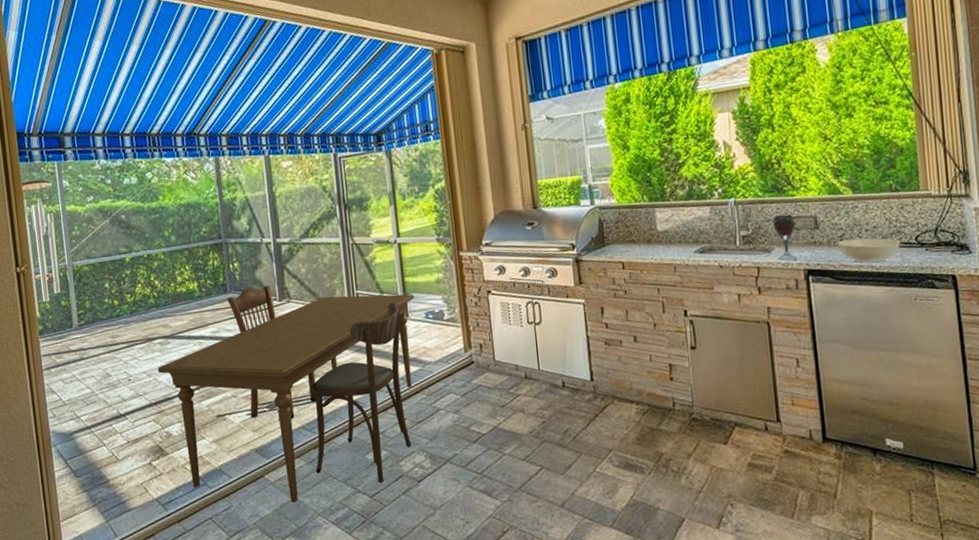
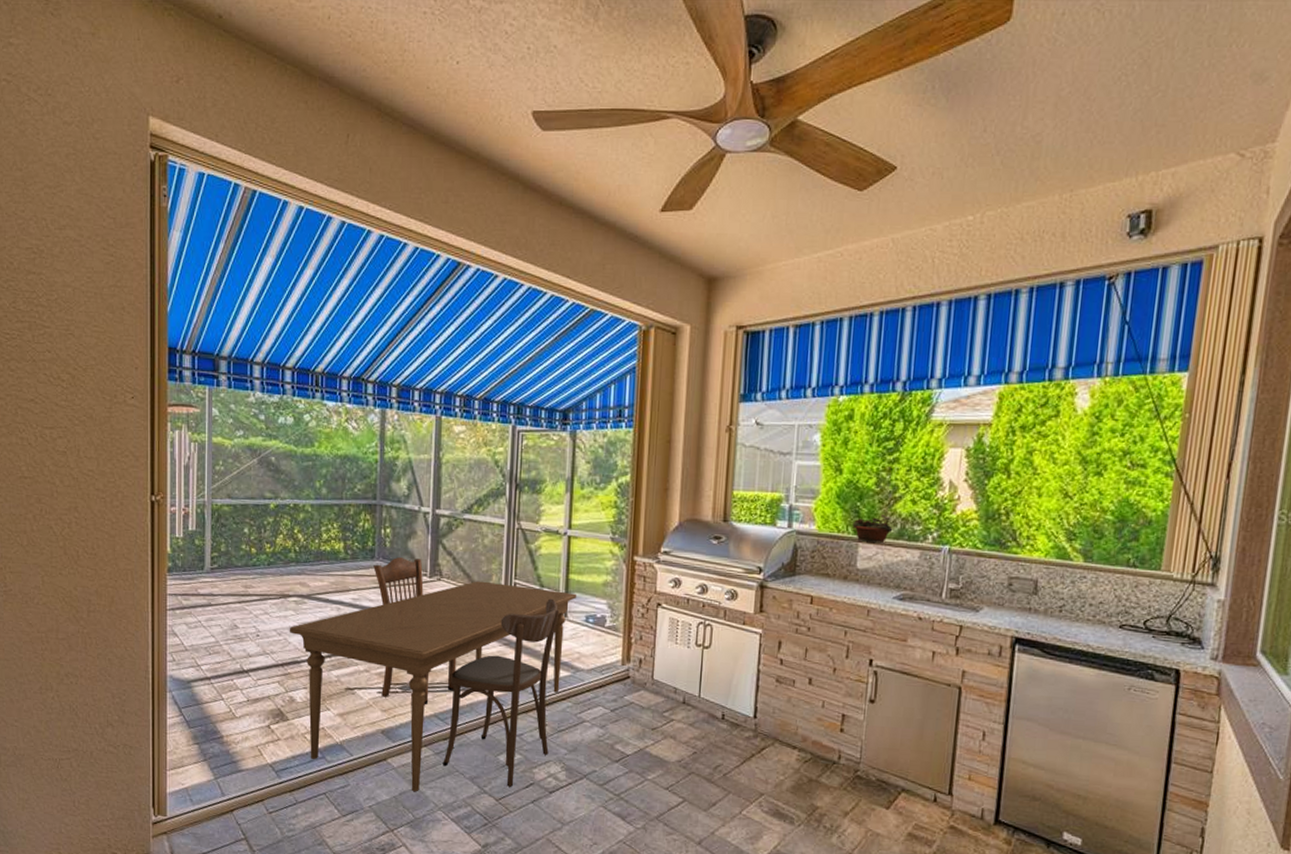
succulent planter: none [646,180,685,207] -> present [852,515,896,543]
cup: present [772,214,798,262] -> none [984,572,1012,625]
bowl: present [837,238,901,263] -> none [1054,611,1126,643]

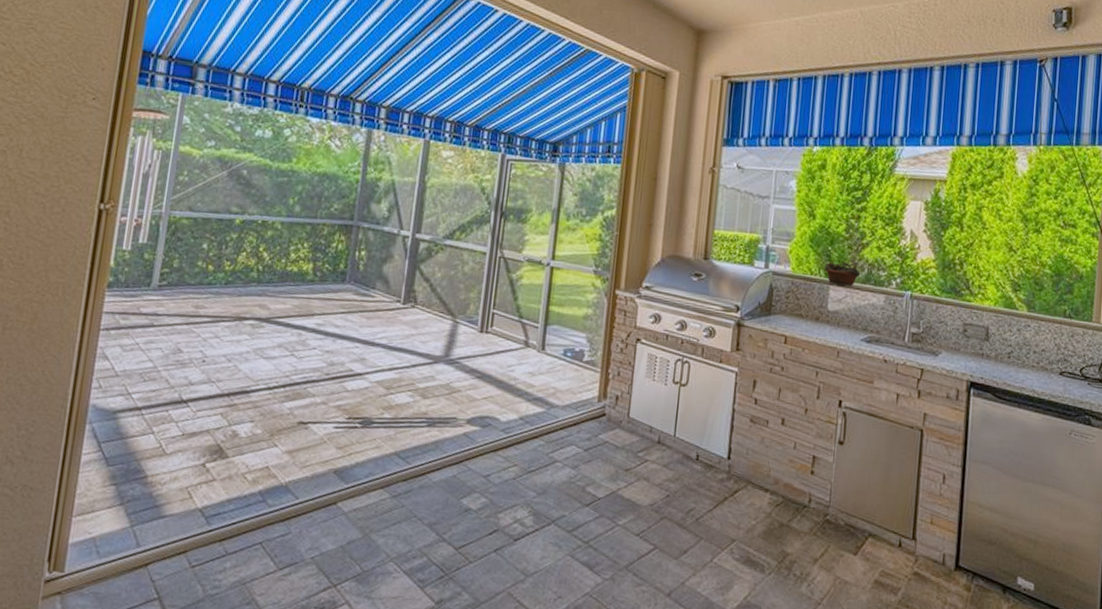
dining table: present [289,581,577,792] -> none [240,309,557,541]
dining chair: present [373,557,457,705] -> none [338,282,425,442]
dining chair: present [443,598,560,787] -> none [399,330,538,534]

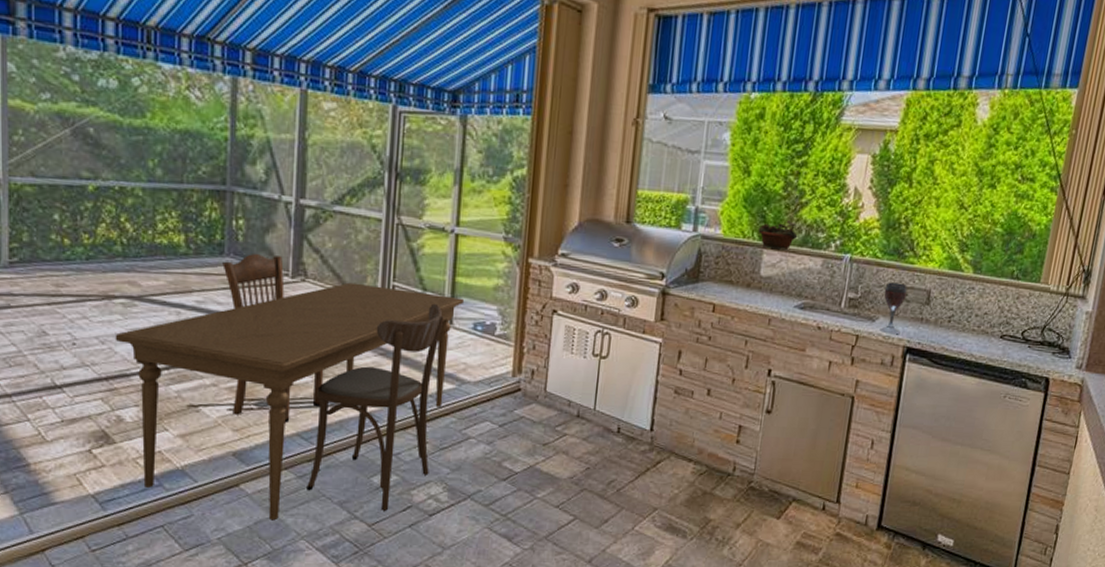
dining table: none [240,309,557,541] -> present [115,282,465,521]
dining chair: none [338,282,425,442] -> present [222,254,324,423]
dining chair: none [399,330,538,534] -> present [307,303,444,511]
cup: none [943,318,967,370] -> present [879,282,908,335]

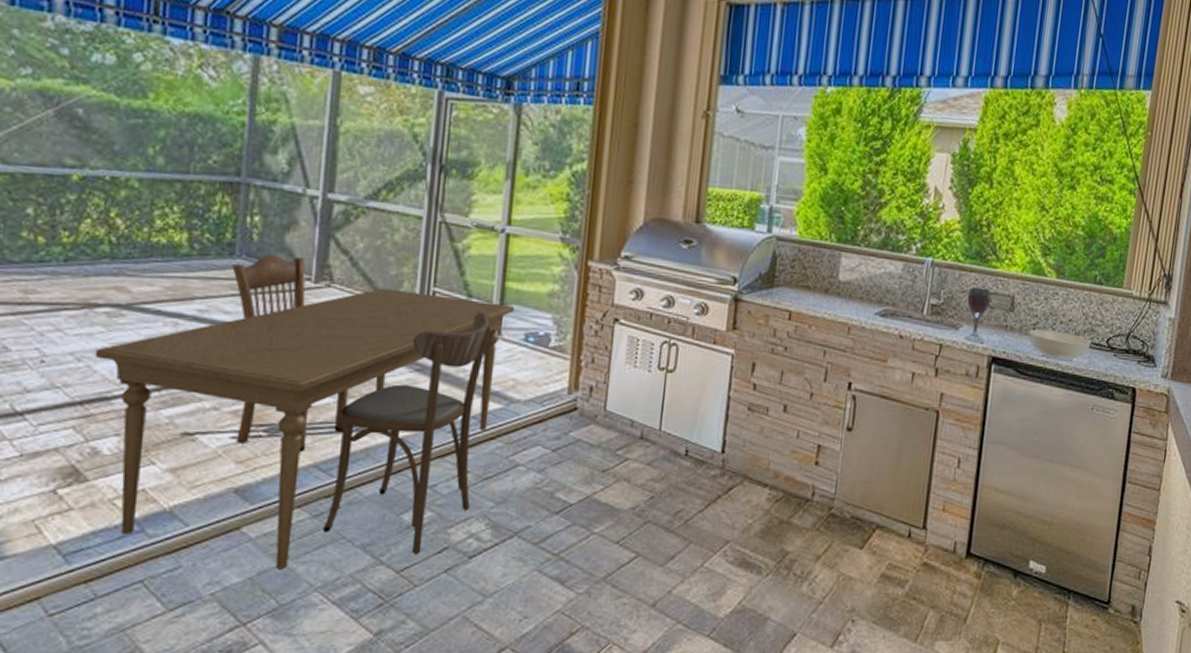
succulent planter: present [758,221,800,250] -> none [835,222,880,253]
bowl: none [943,321,1006,352] -> present [1028,329,1091,362]

